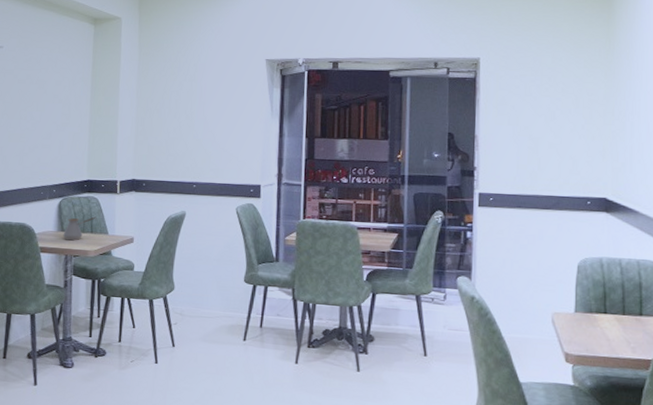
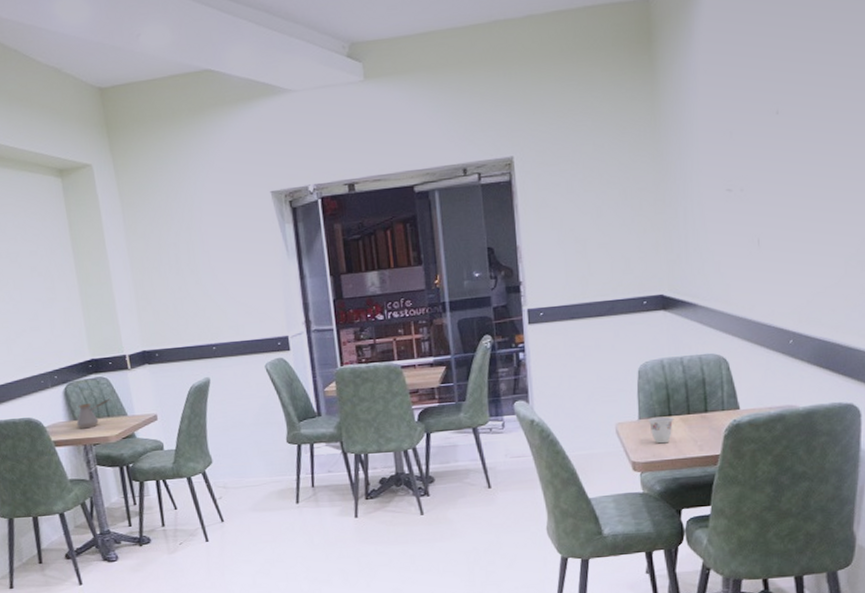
teacup: none [583,312,609,340] -> present [647,416,674,444]

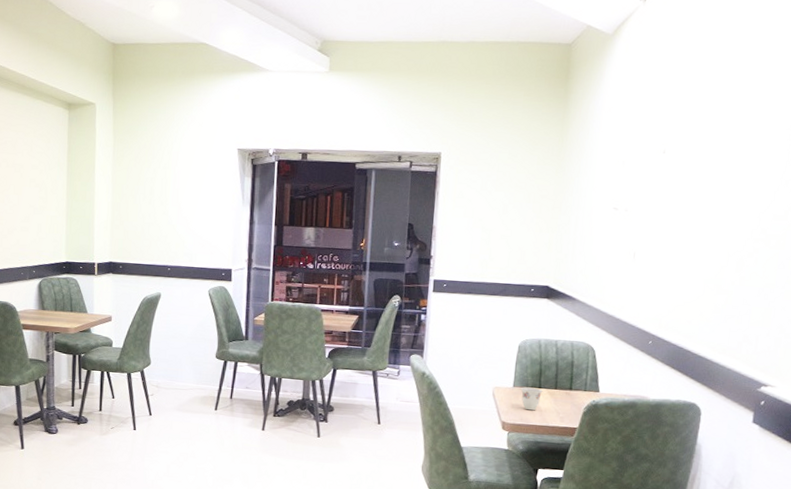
coffee pot: present [76,398,112,429] -> none [44,296,76,319]

